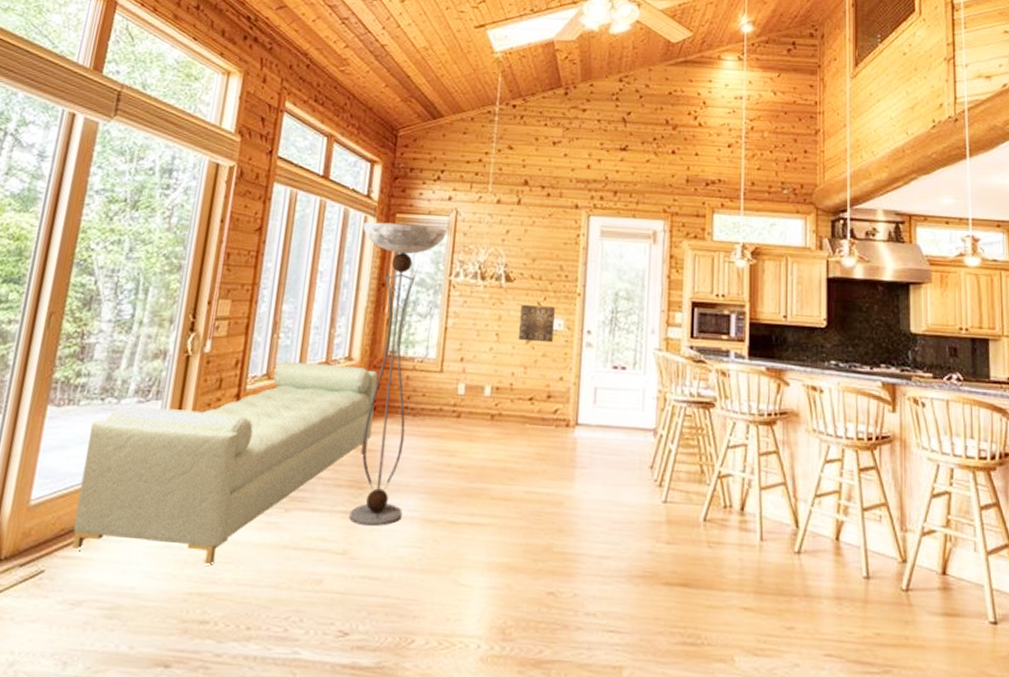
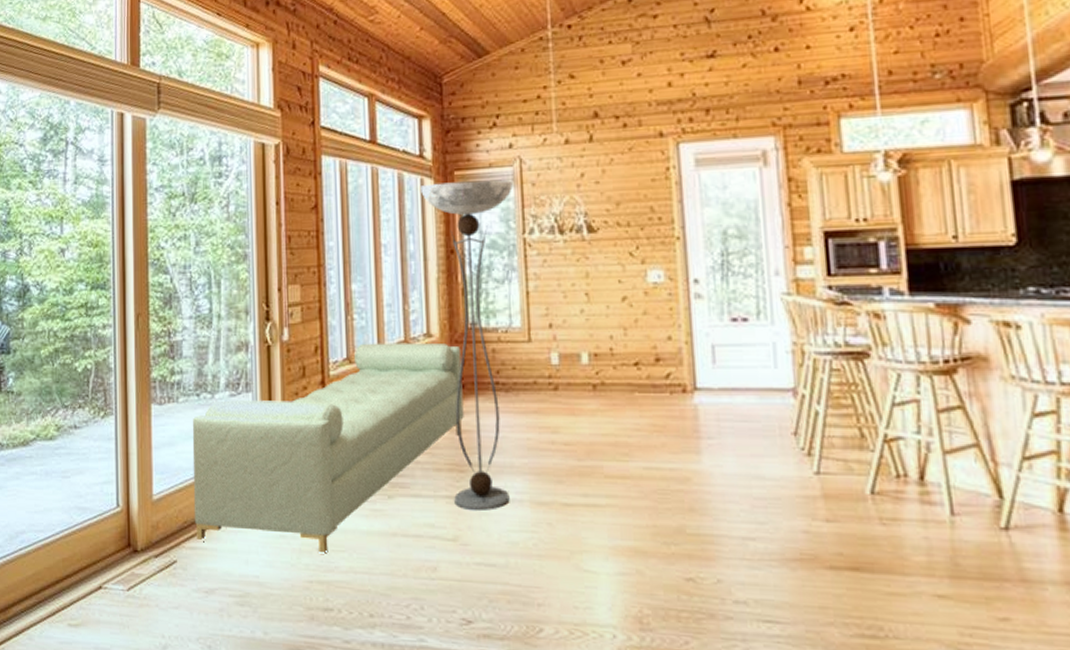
wall art: present [518,305,555,343] -> none [609,256,653,299]

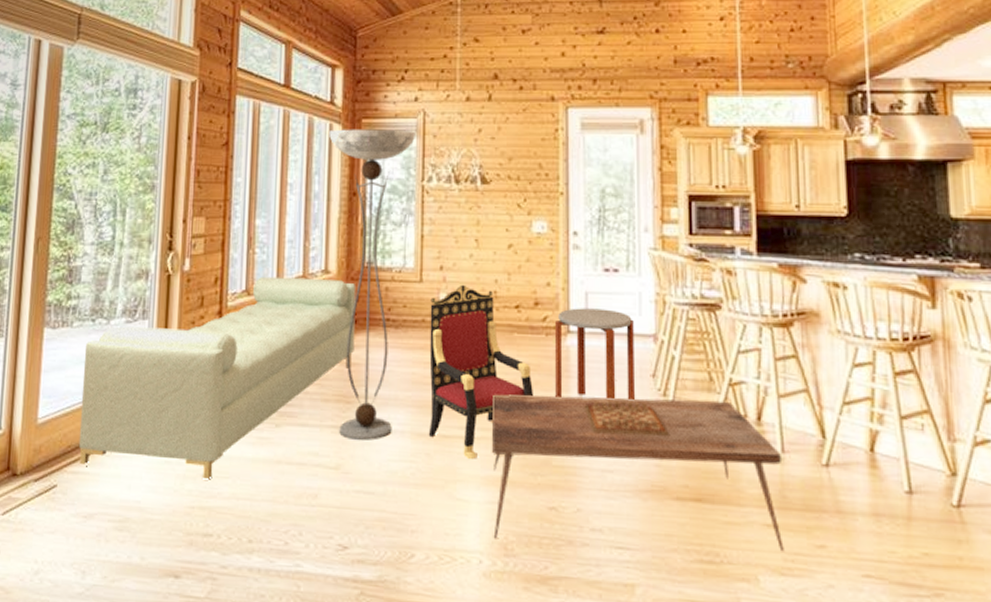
armchair: none [541,342,660,529] -> present [428,284,533,460]
coffee table: none [616,458,960,626] -> present [491,394,784,552]
side table: none [680,362,777,461] -> present [555,308,636,400]

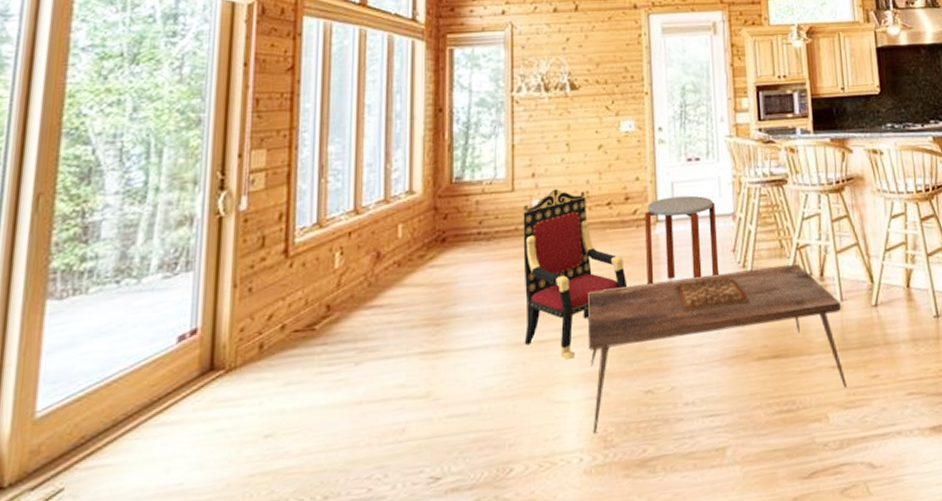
sofa: present [78,276,356,480] -> none [96,199,444,458]
floor lamp: present [329,129,415,442] -> none [411,43,503,364]

